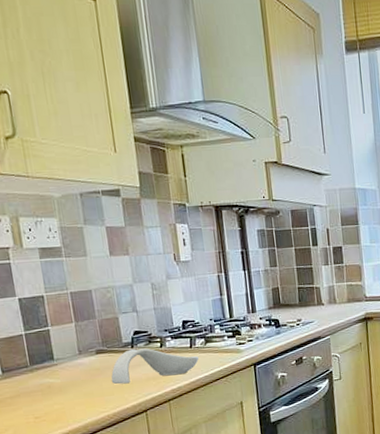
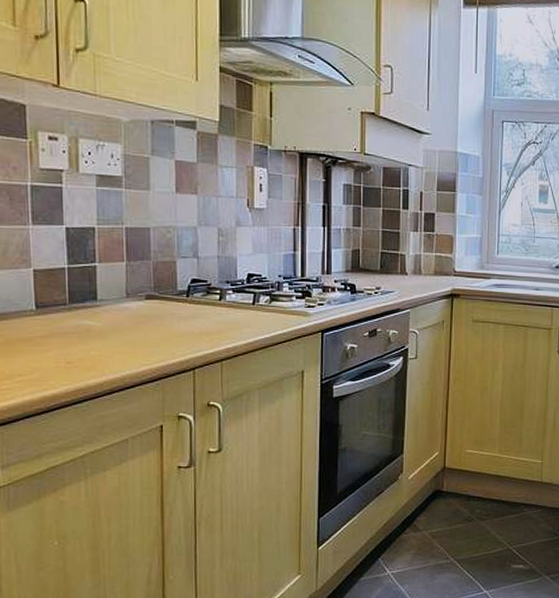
spoon rest: present [111,348,199,385] -> none [159,299,262,336]

